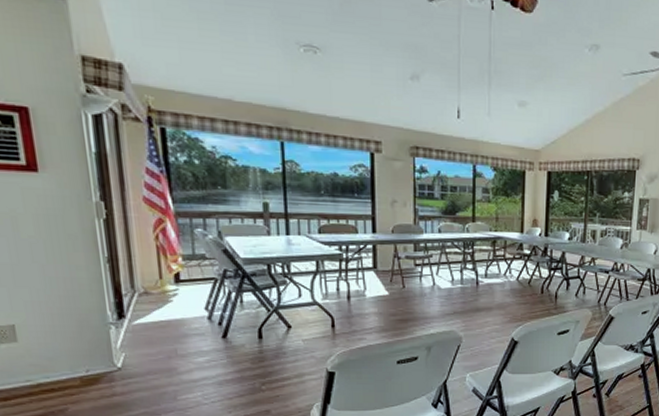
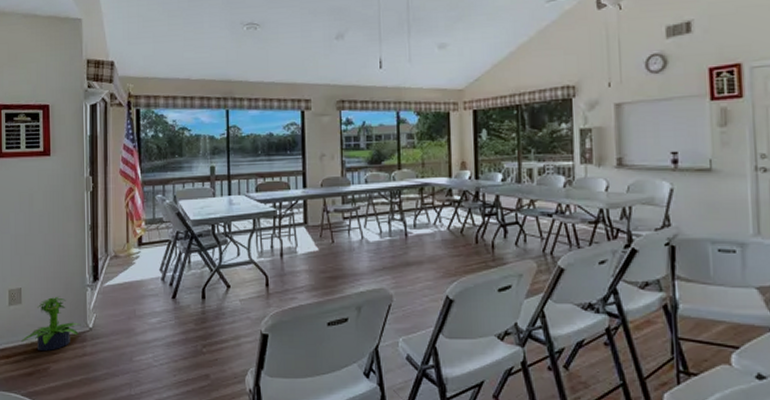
potted plant: none [22,334,106,393] -> present [21,296,81,352]

